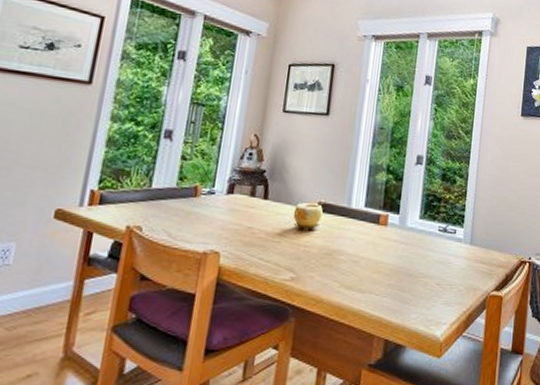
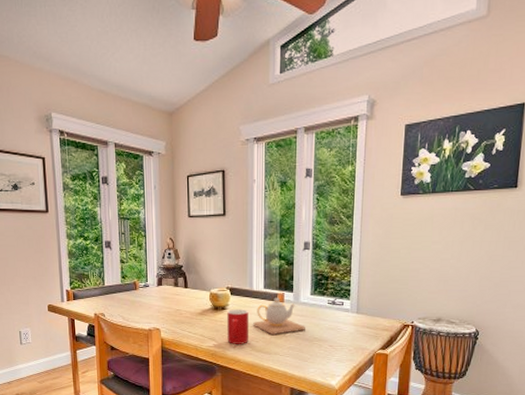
cup: none [310,230,342,278] -> present [227,309,248,344]
teapot: none [346,219,410,267] -> present [253,297,305,335]

